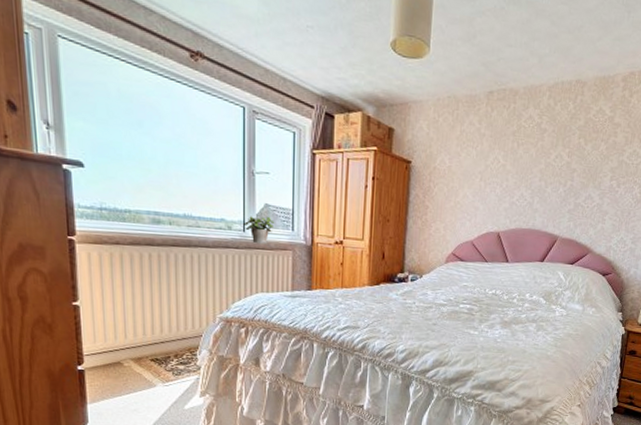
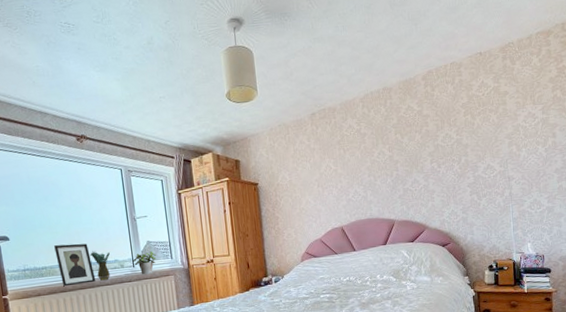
picture frame: none [144,186,194,241] -> present [54,243,96,287]
vase: none [190,202,216,241] -> present [90,251,110,281]

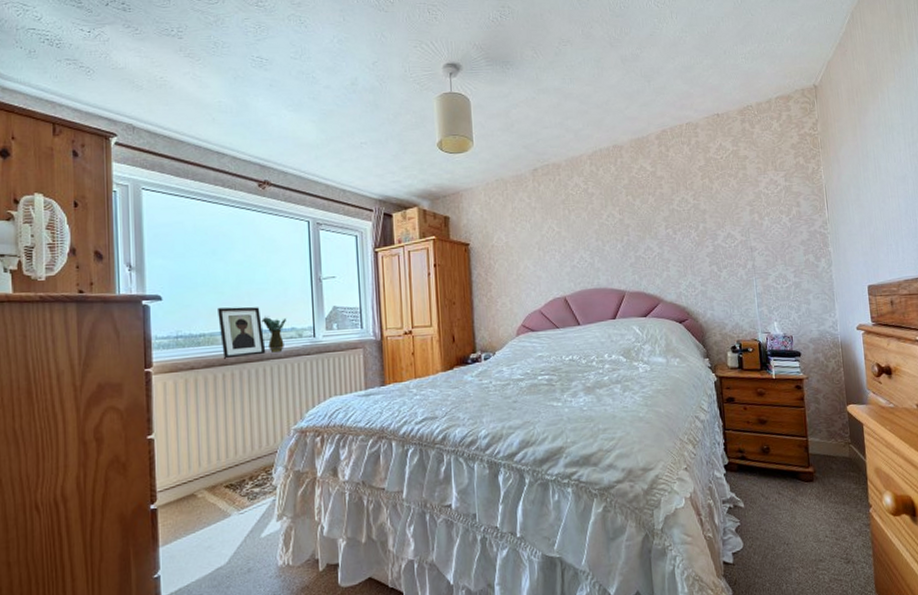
potted plant: present [132,251,157,274] -> none [313,318,344,346]

